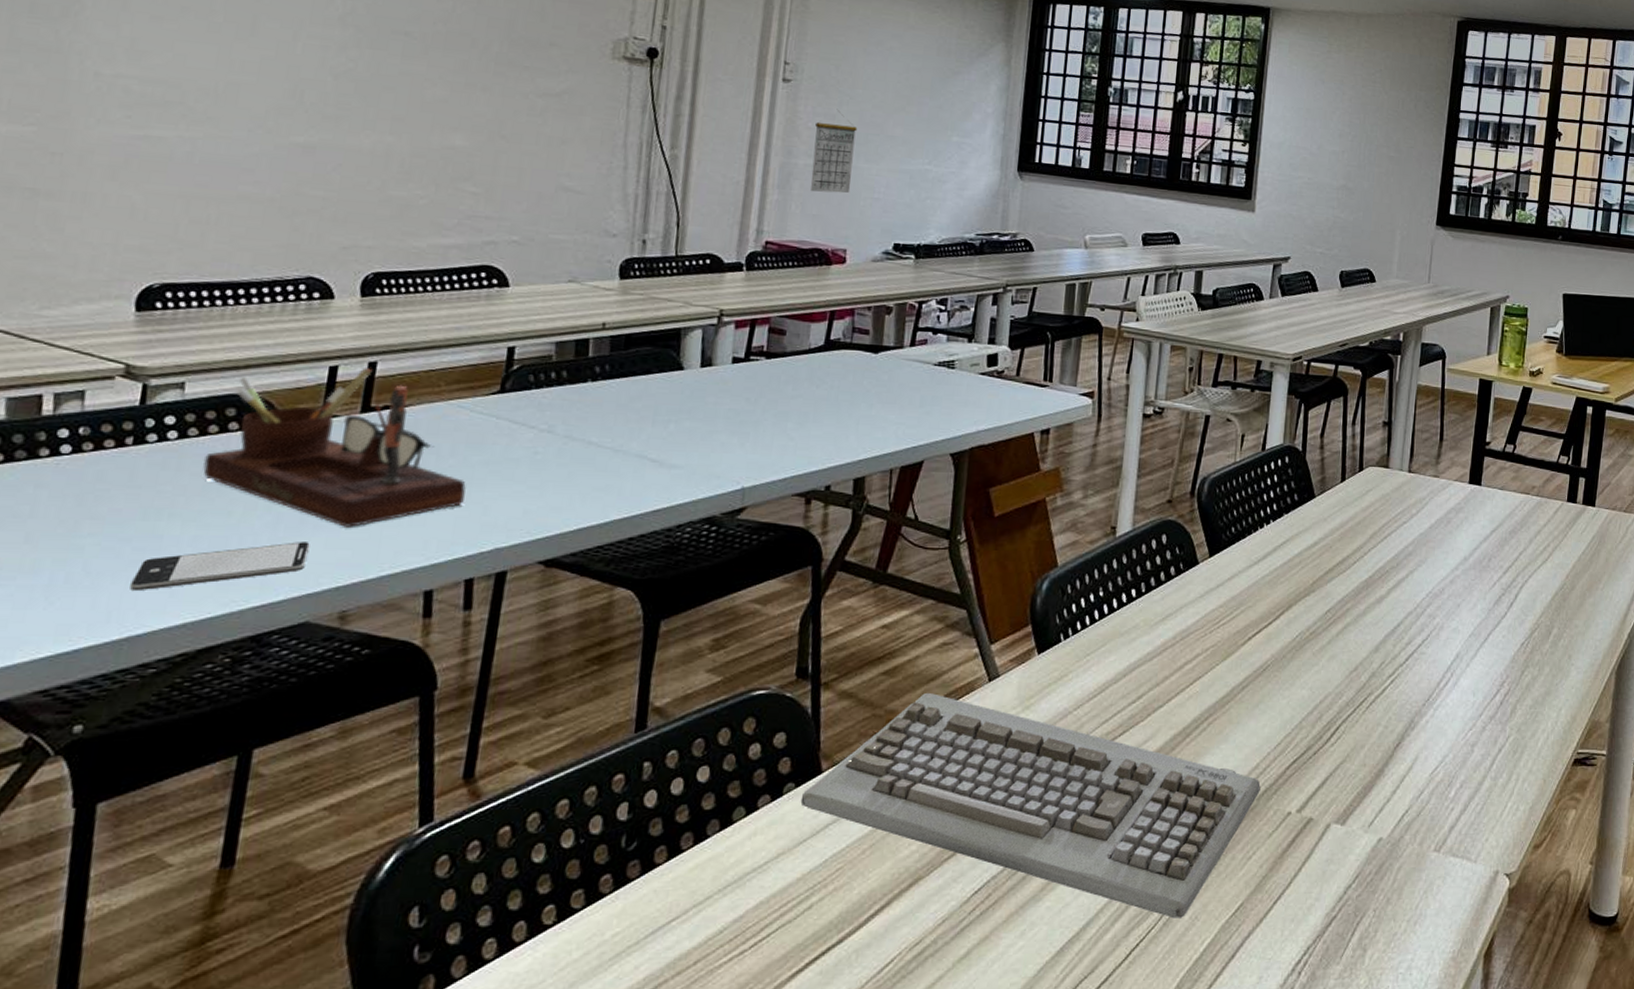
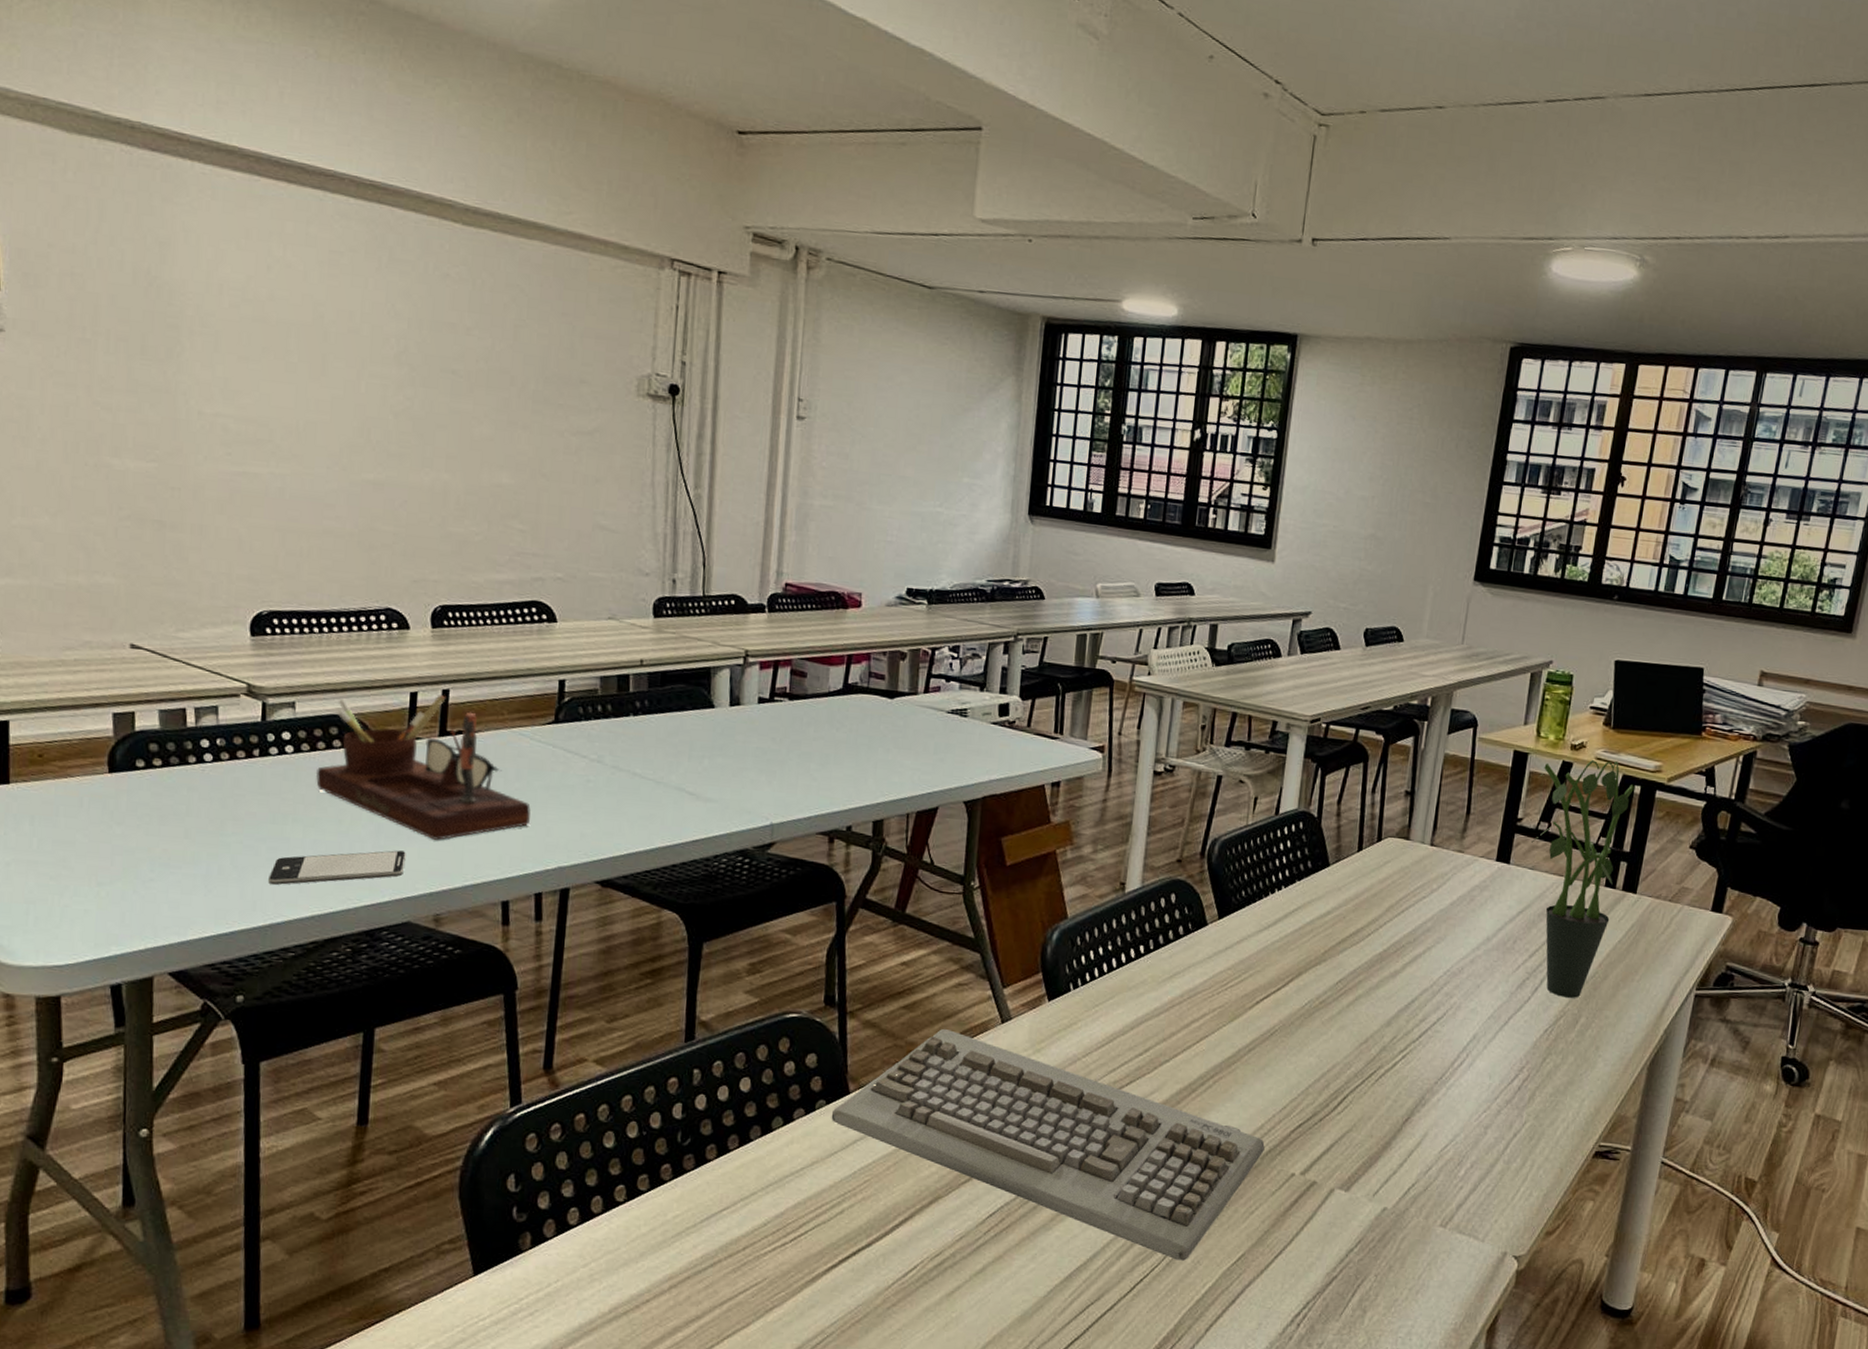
calendar: present [810,109,858,194] -> none [826,448,870,536]
potted plant: none [1500,384,1587,610] -> present [1532,760,1635,998]

